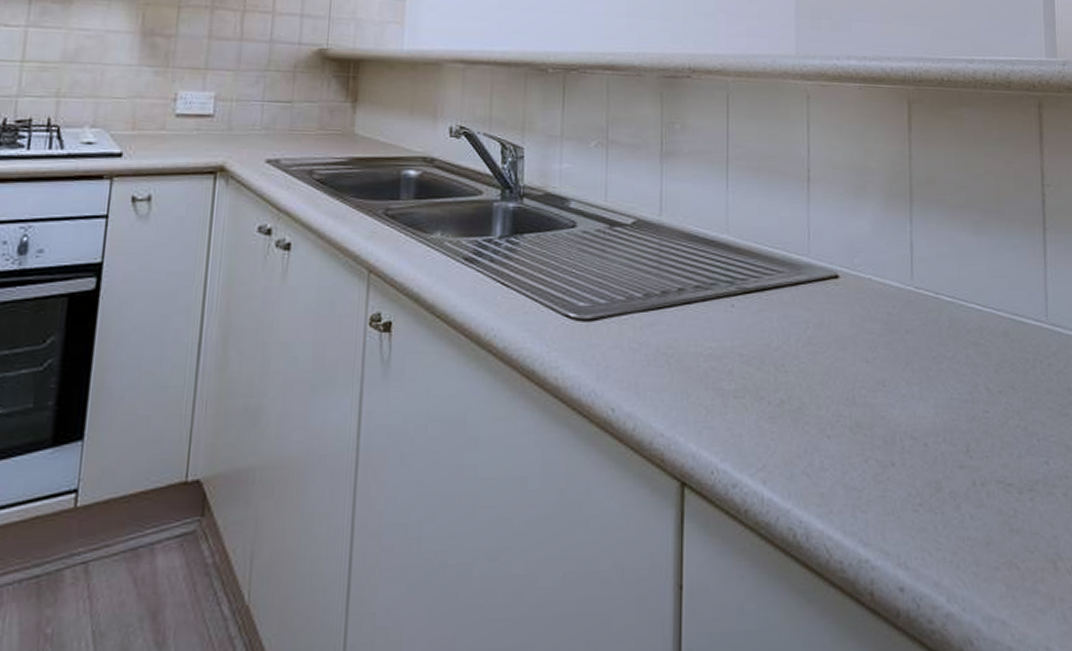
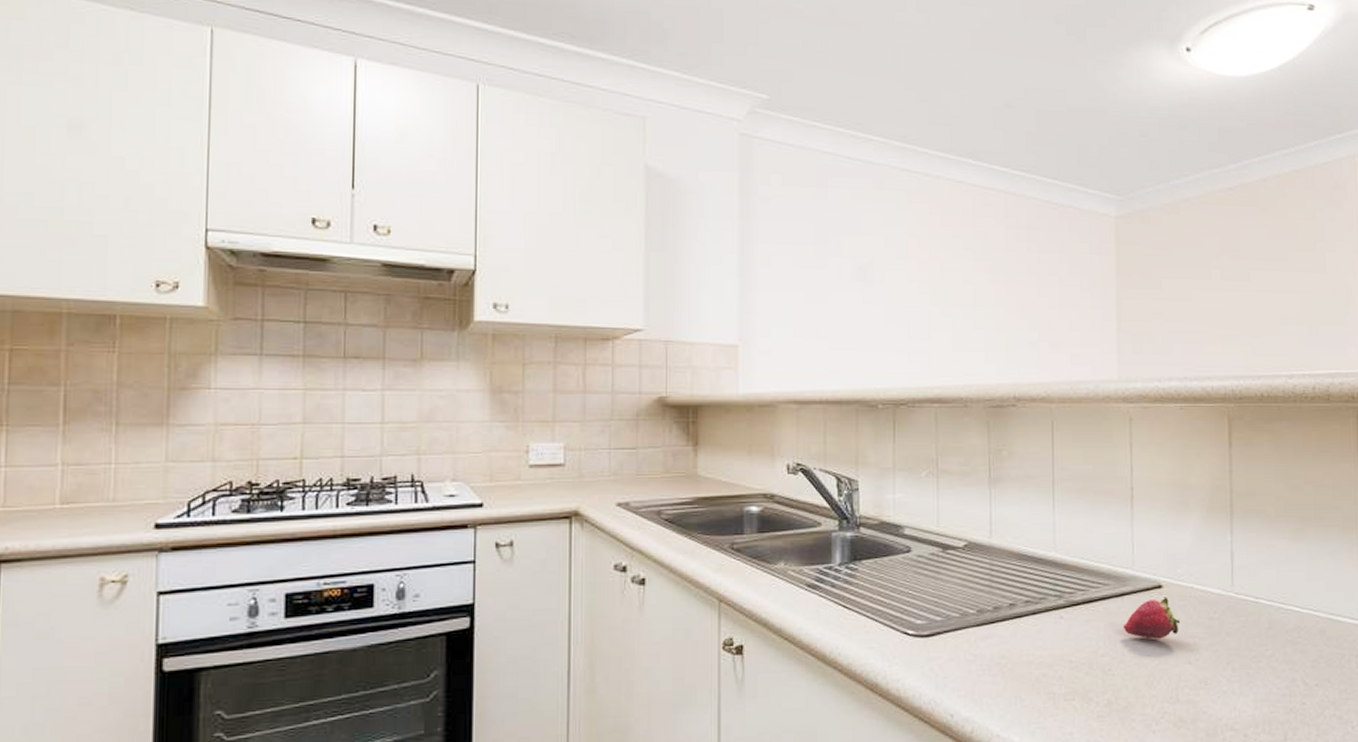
fruit: none [797,288,858,334] -> present [1123,597,1181,639]

